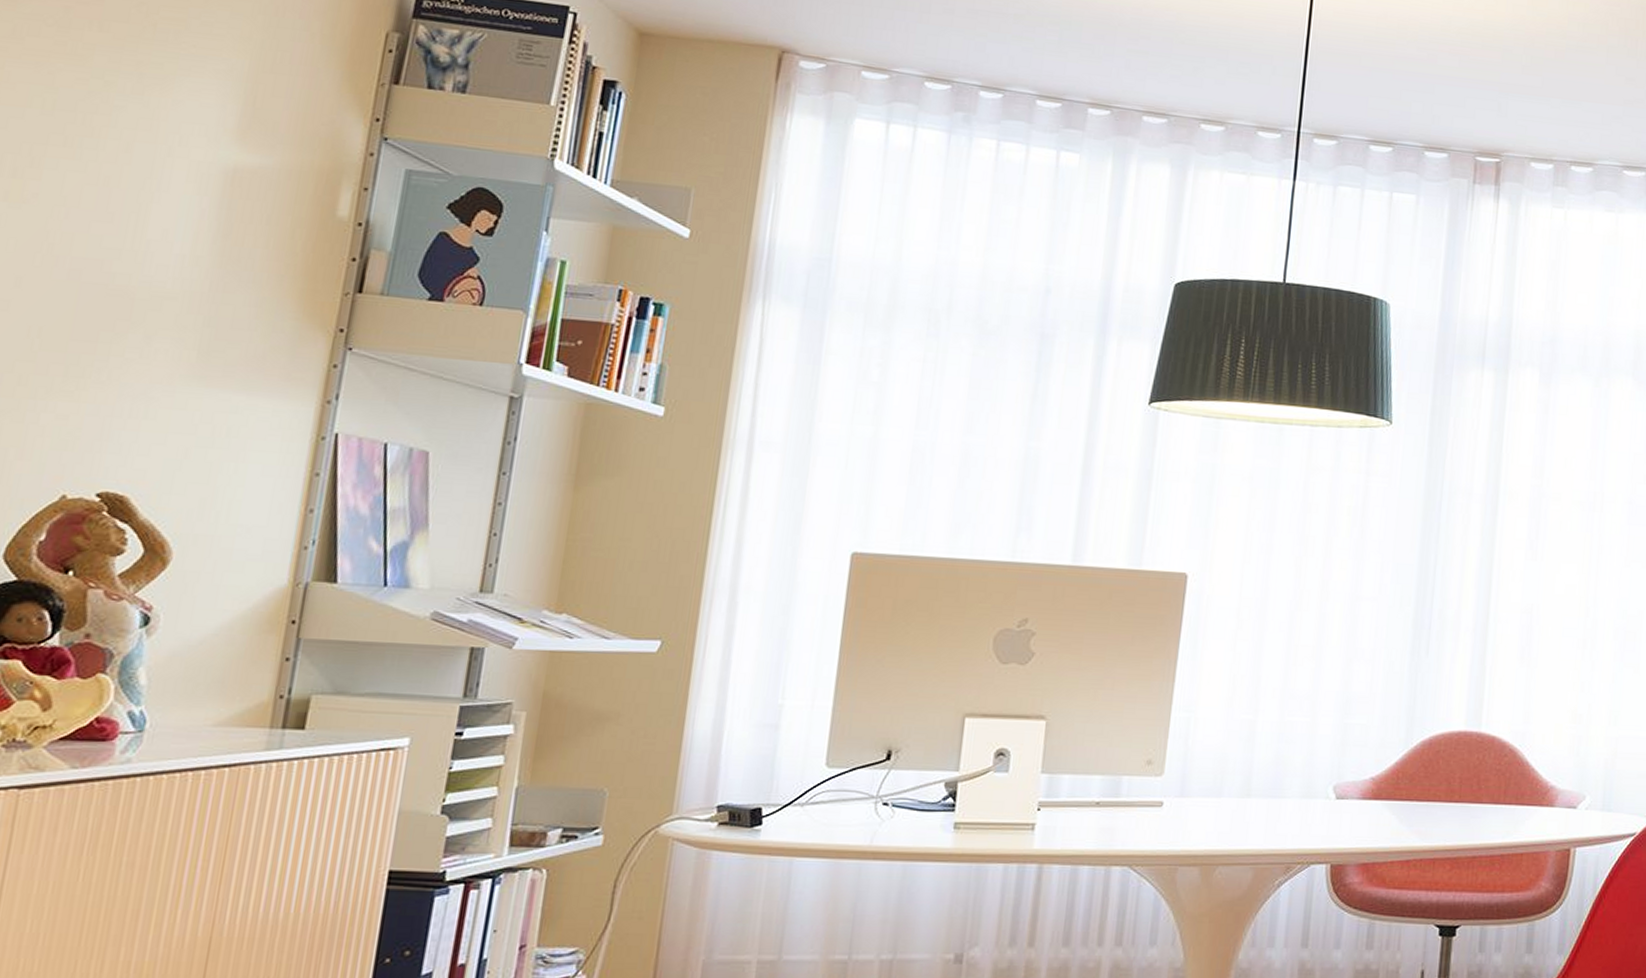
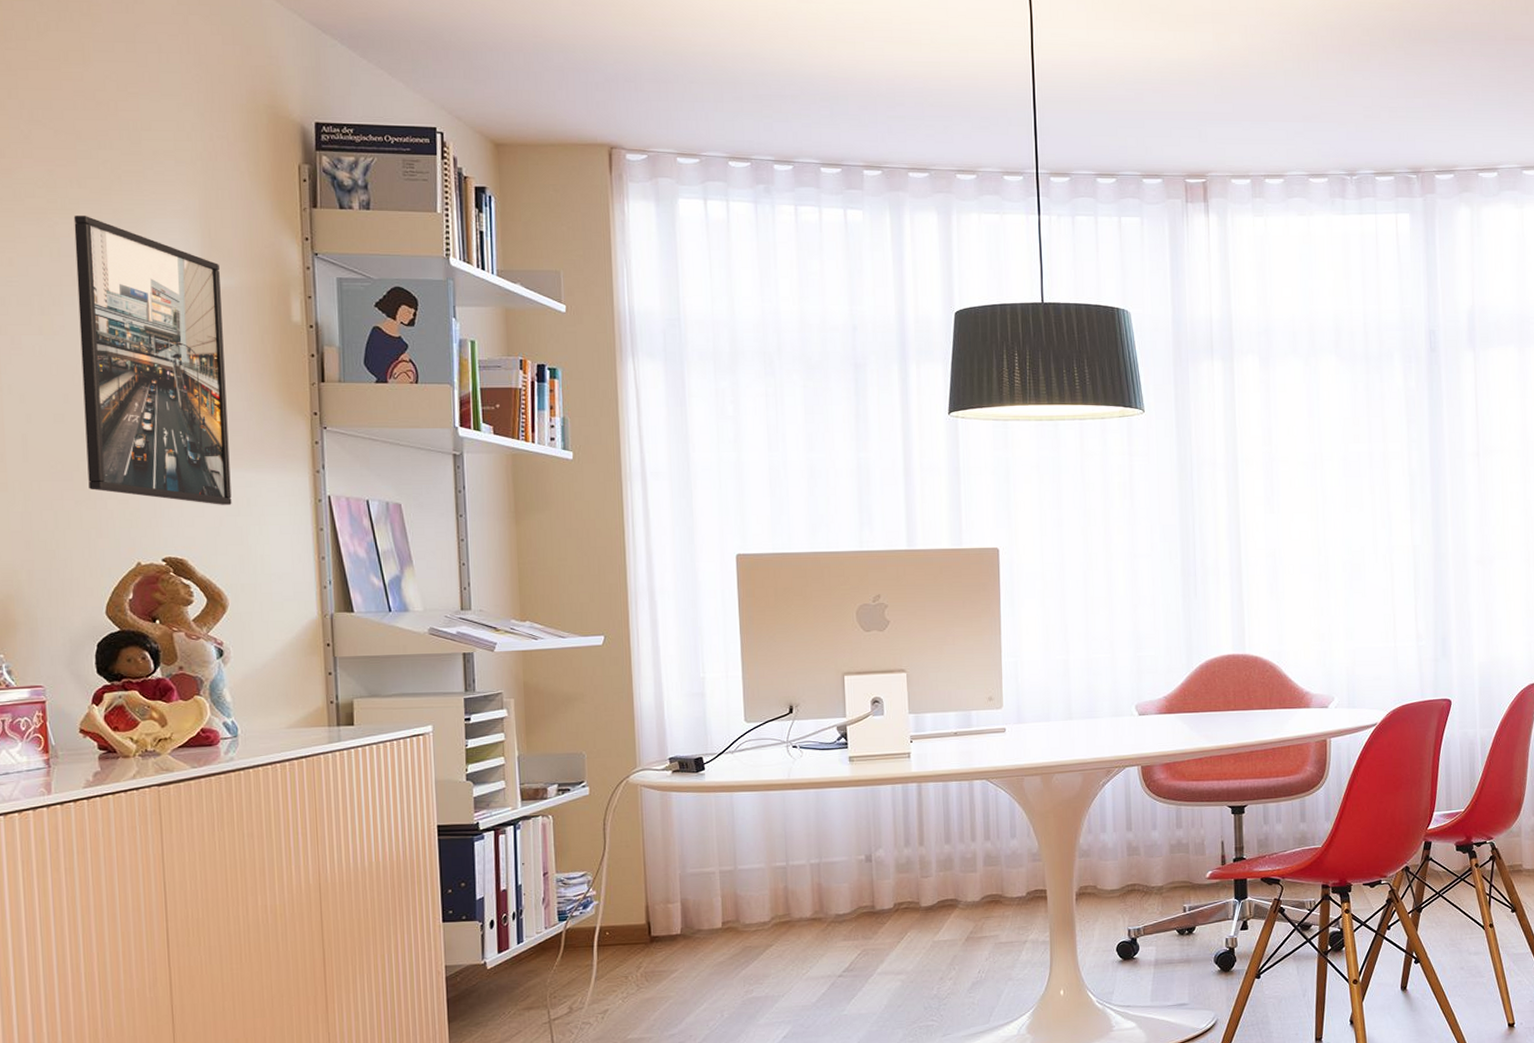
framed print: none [20,63,258,433] -> present [73,216,232,505]

